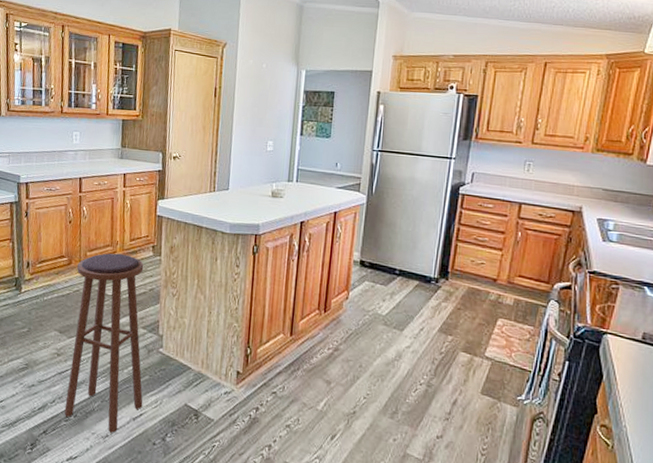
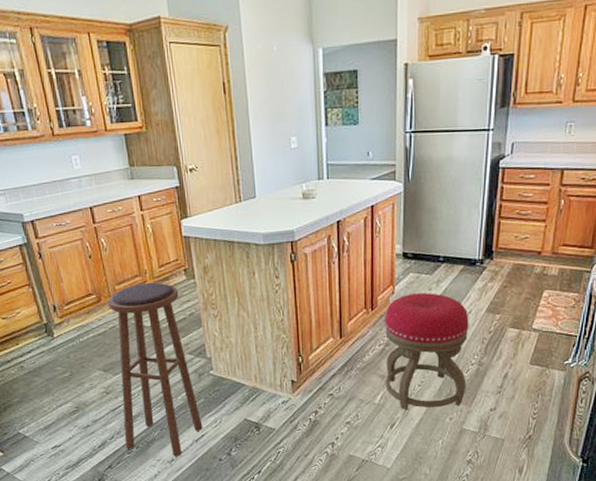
stool: none [330,301,421,428] -> present [385,293,469,410]

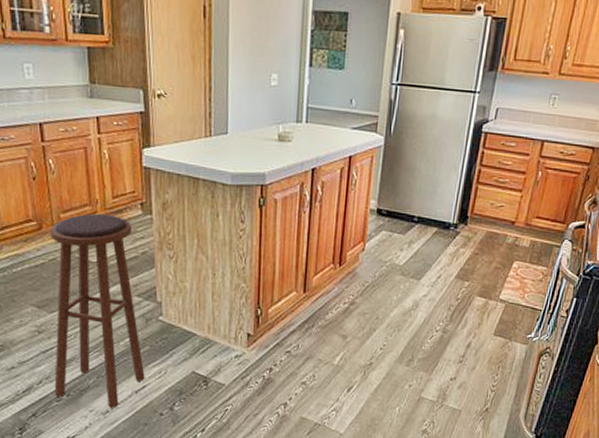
stool: present [385,293,469,410] -> none [346,252,438,374]

